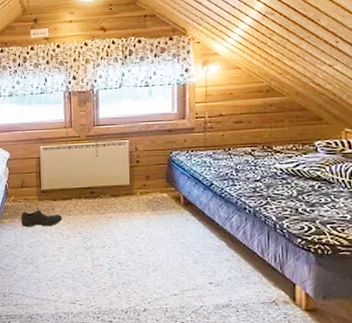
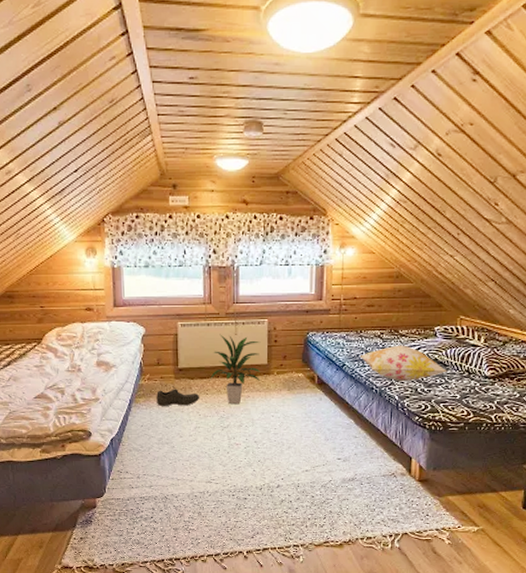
indoor plant: none [71,156,123,226] -> present [209,334,261,405]
decorative pillow: none [230,162,333,202] -> present [360,345,448,382]

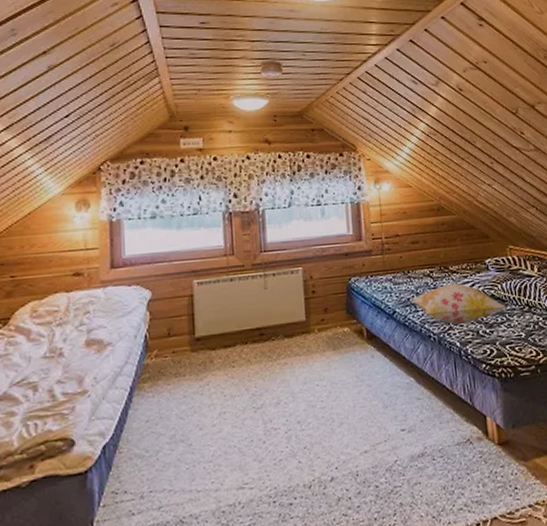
arctic: present [156,386,200,406] -> none [167,361,225,391]
indoor plant: present [209,334,261,405] -> none [235,290,300,377]

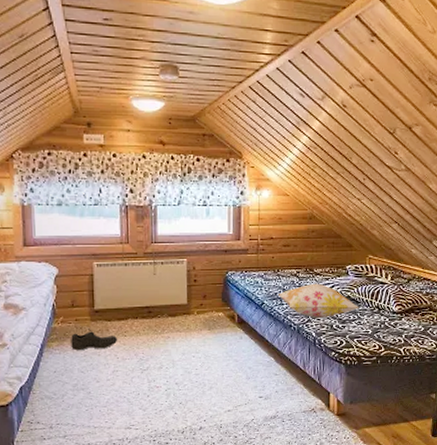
arctic: none [167,361,225,391] -> present [71,329,118,350]

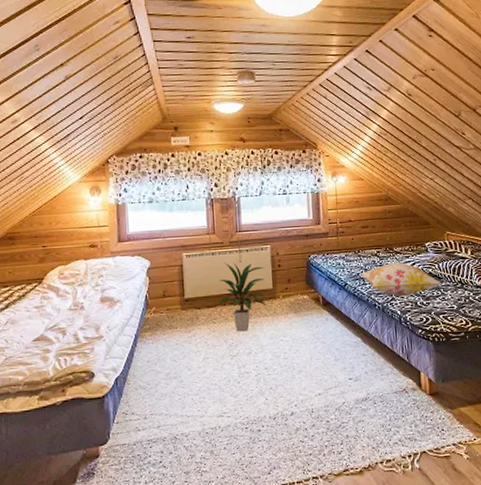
arctic: present [71,329,118,350] -> none [163,317,208,339]
indoor plant: none [127,274,181,346] -> present [216,262,267,332]

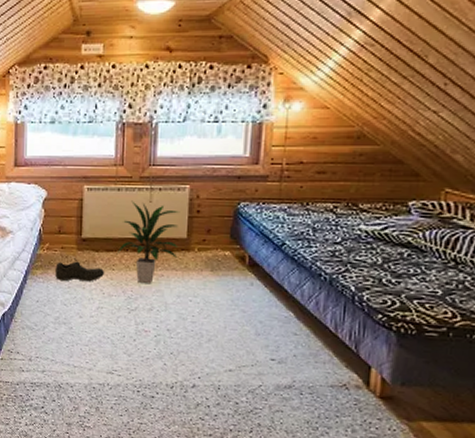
arctic: none [163,317,208,339] -> present [55,258,105,282]
decorative pillow: present [361,261,442,297] -> none [306,222,425,269]

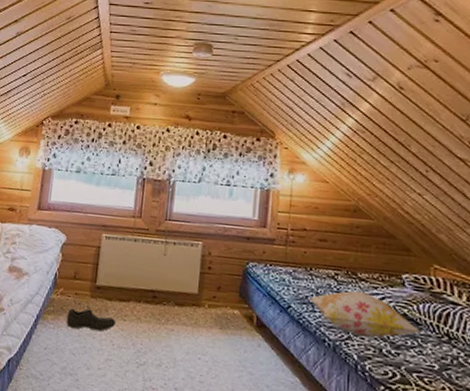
indoor plant: present [116,201,180,284] -> none [129,252,193,339]
decorative pillow: none [306,222,425,269] -> present [310,290,421,338]

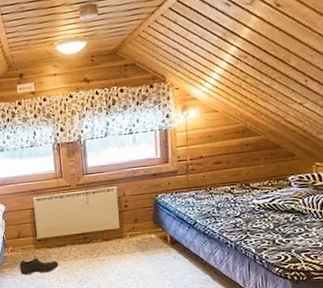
decorative pillow: present [310,290,421,338] -> none [212,198,307,235]

